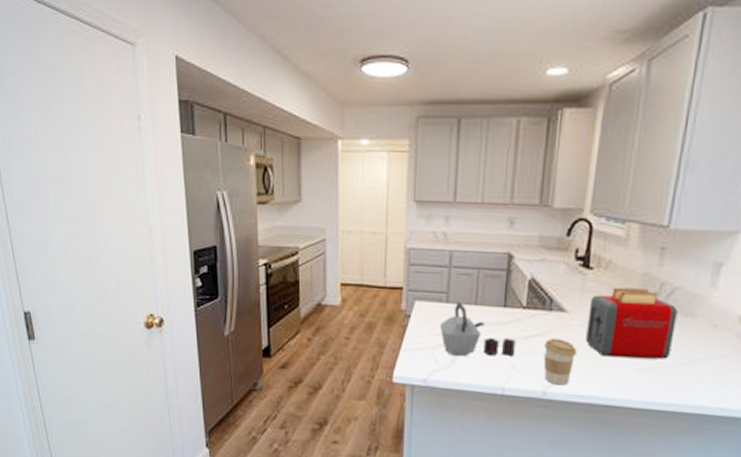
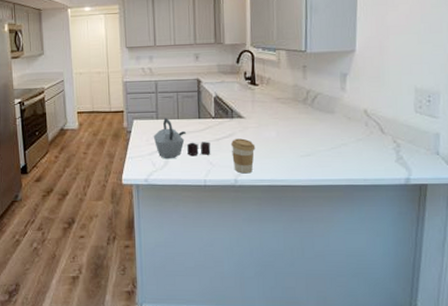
toaster: present [585,287,678,360] -> none [259,96,322,149]

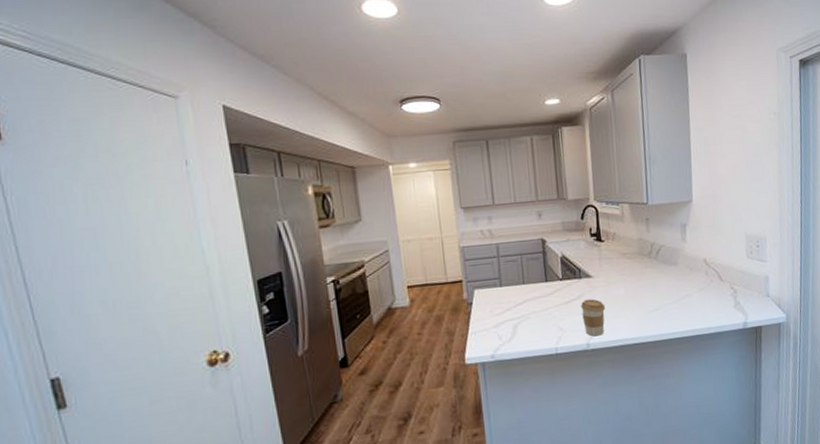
kettle: present [153,117,211,159] -> none [497,283,561,330]

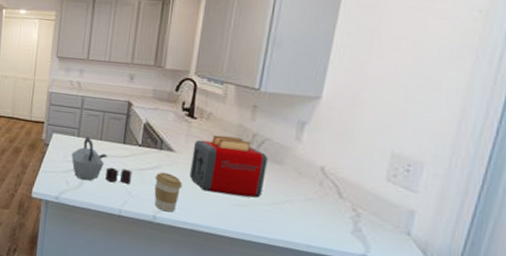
kettle: none [497,283,561,330] -> present [71,136,132,184]
toaster: none [606,250,668,307] -> present [189,135,268,198]

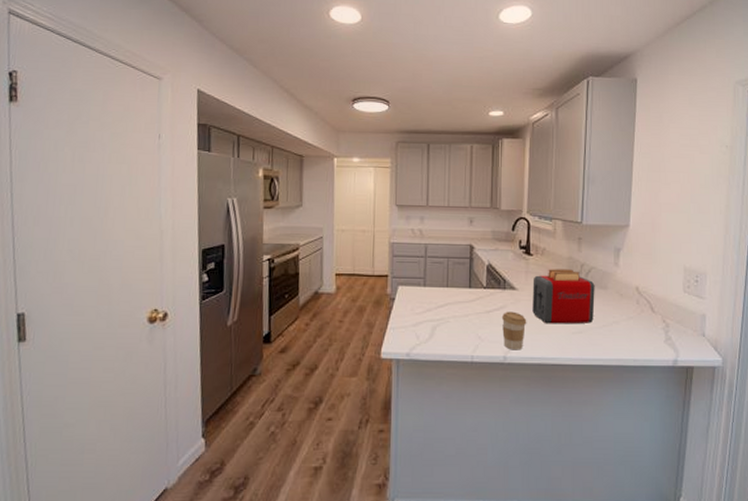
kettle: present [71,136,132,184] -> none [419,285,480,332]

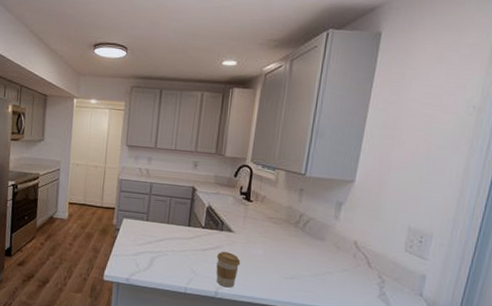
toaster: present [532,269,595,324] -> none [247,216,312,271]

